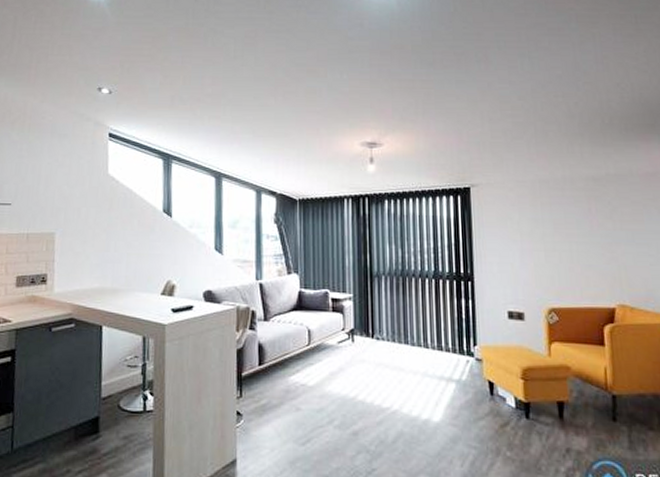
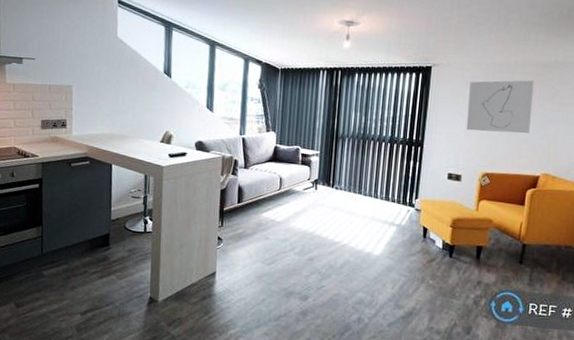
wall art: none [516,197,594,259] -> present [466,80,534,134]

